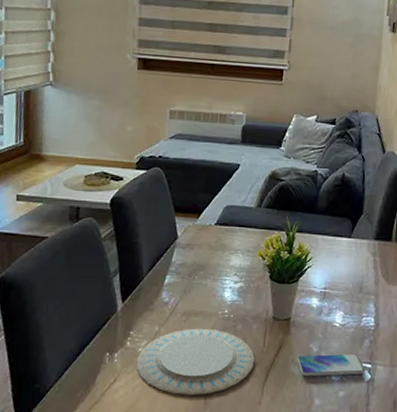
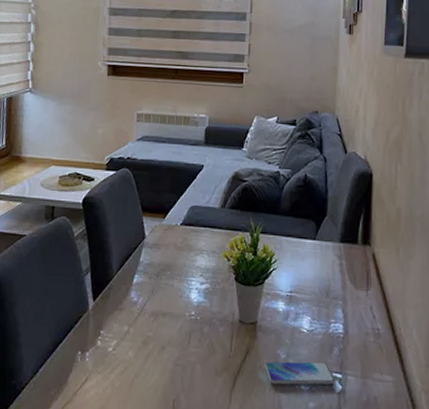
plate: present [136,328,255,395] -> none [106,329,222,399]

